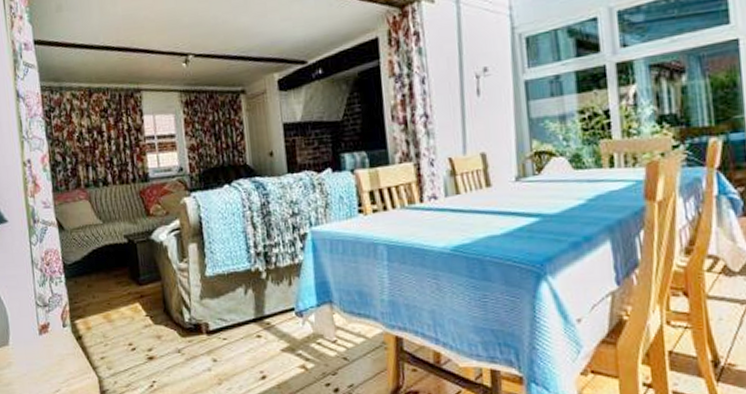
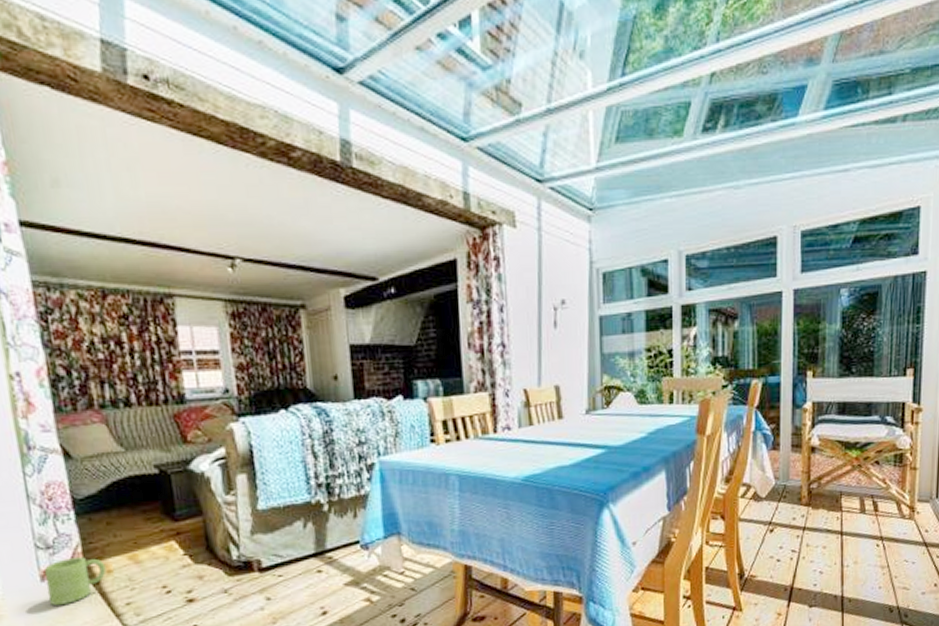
mug: none [41,315,87,356] -> present [44,557,107,605]

